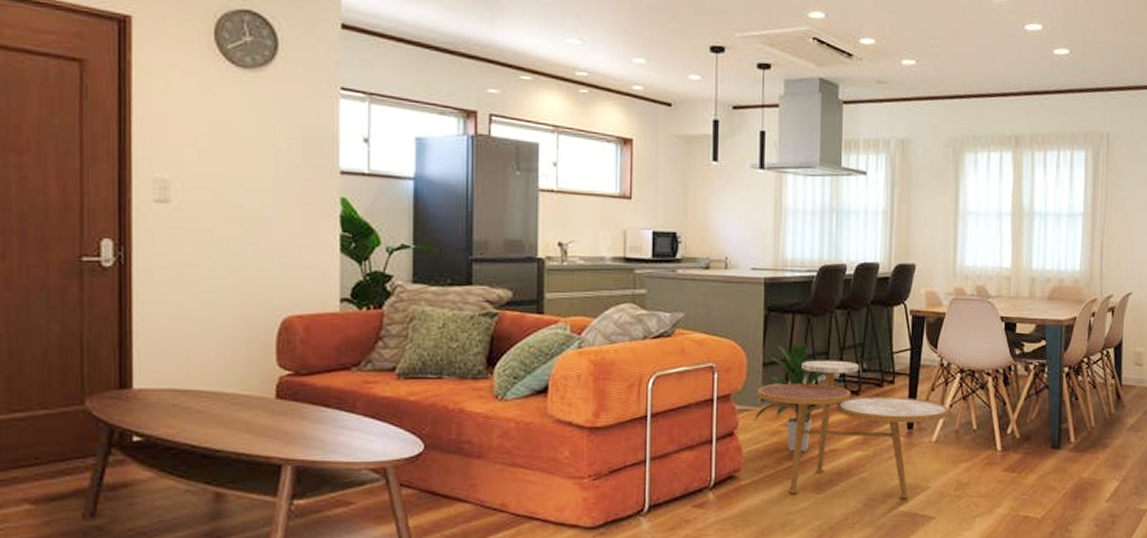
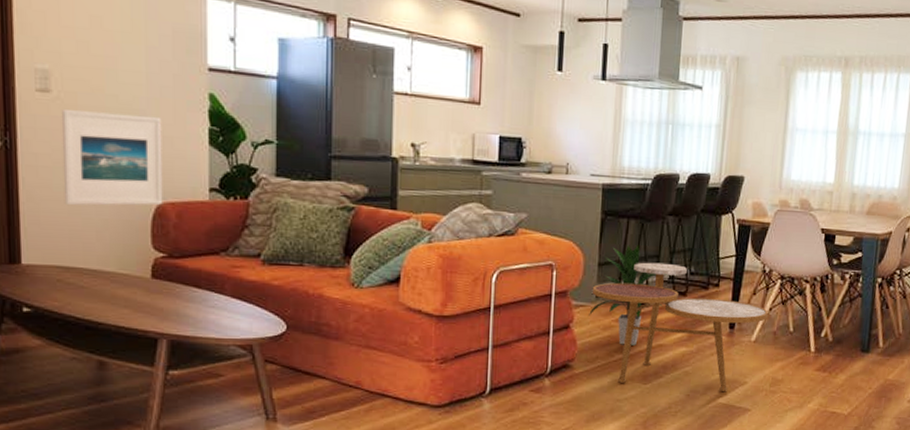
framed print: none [180,221,290,323] -> present [61,110,163,206]

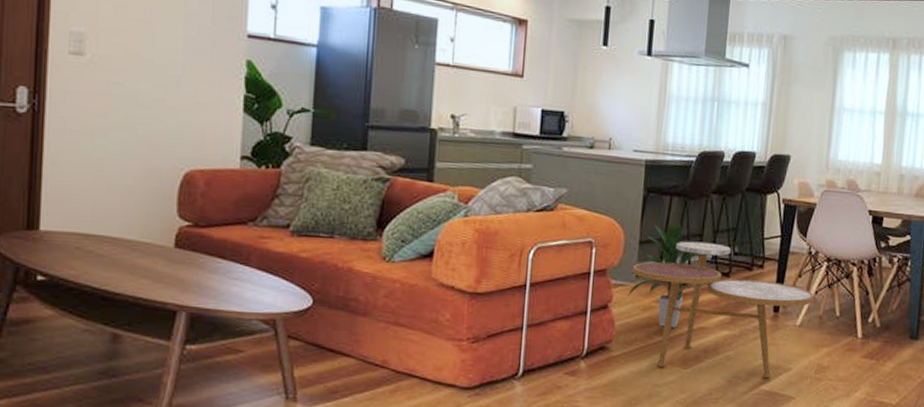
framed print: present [61,110,163,206] -> none [89,73,196,173]

